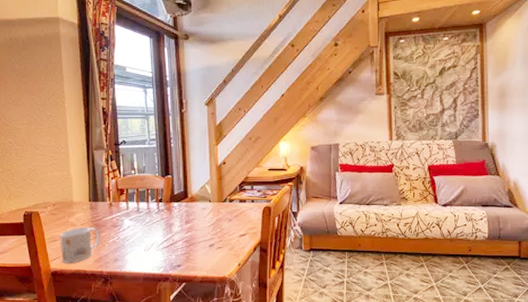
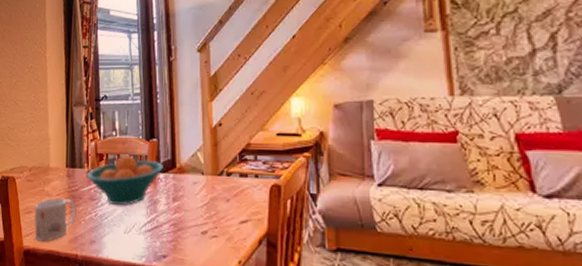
fruit bowl: none [108,189,177,230] -> present [86,154,163,206]

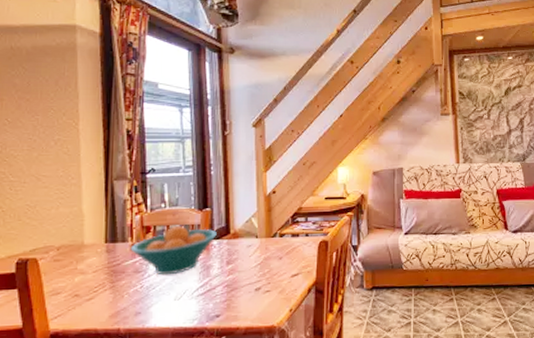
mug: present [34,197,77,242] -> none [64,274,119,322]

